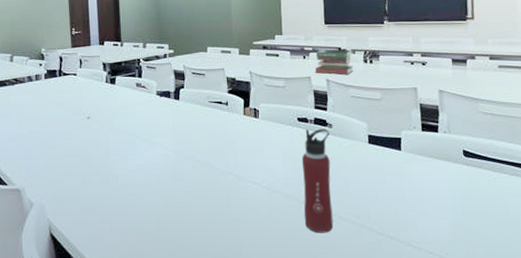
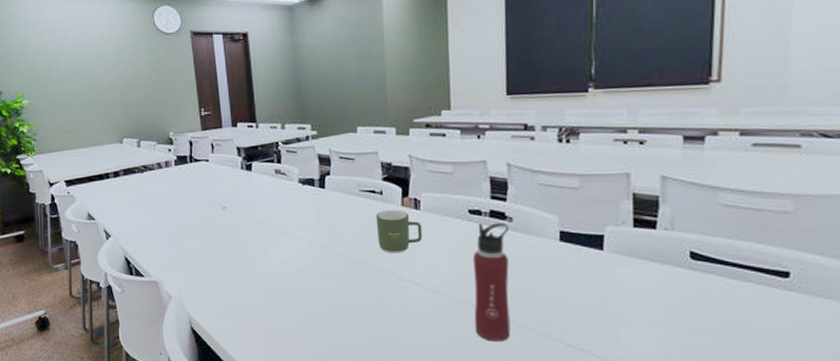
mug: none [222,118,261,157] -> present [376,210,422,254]
books: present [315,49,354,75] -> none [493,126,544,158]

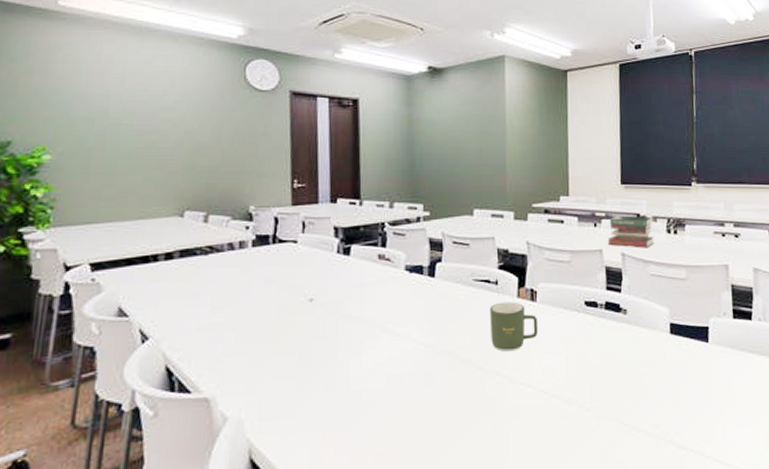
water bottle: present [472,223,511,342] -> none [588,315,626,449]
books: none [493,126,544,158] -> present [608,215,654,248]

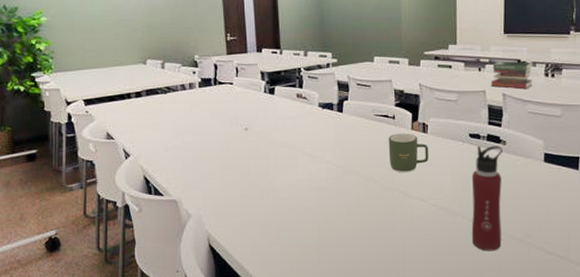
water bottle: none [588,315,626,449] -> present [471,146,502,251]

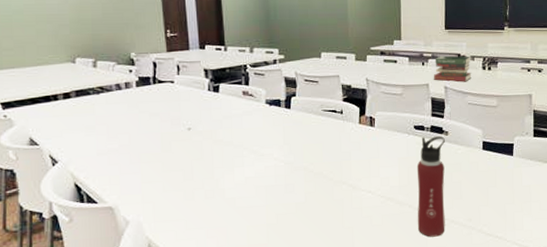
mug: present [388,133,428,173] -> none [336,127,376,166]

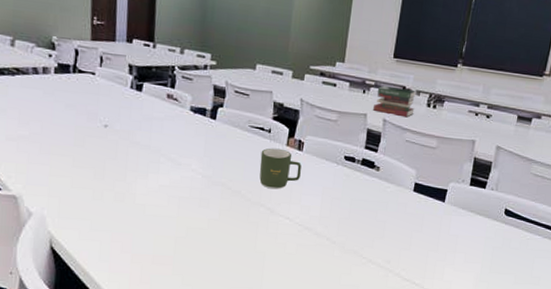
mug: none [336,127,376,166] -> present [259,148,302,190]
water bottle: present [416,136,445,237] -> none [332,169,375,274]

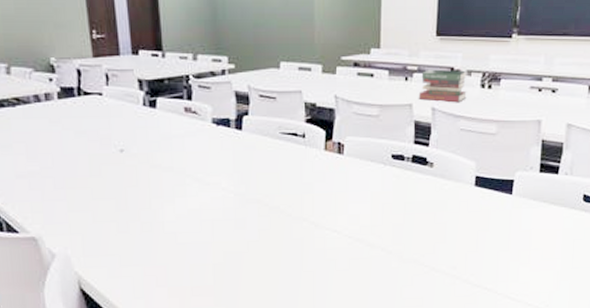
mug: present [259,148,302,190] -> none [297,154,344,201]

